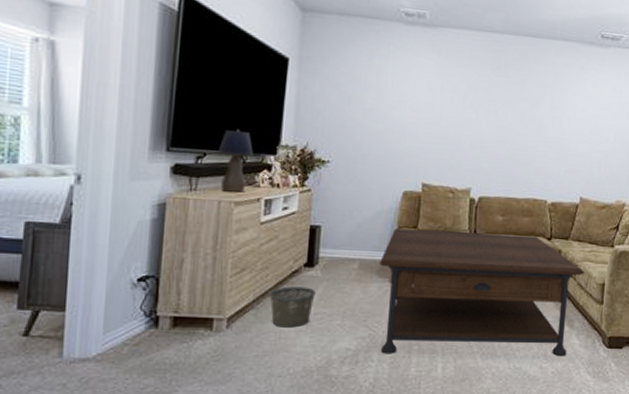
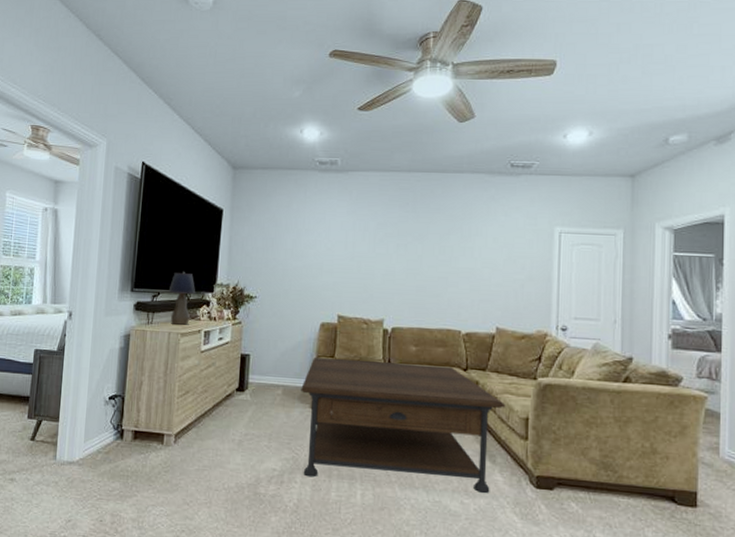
basket: present [269,286,316,328] -> none [208,408,246,446]

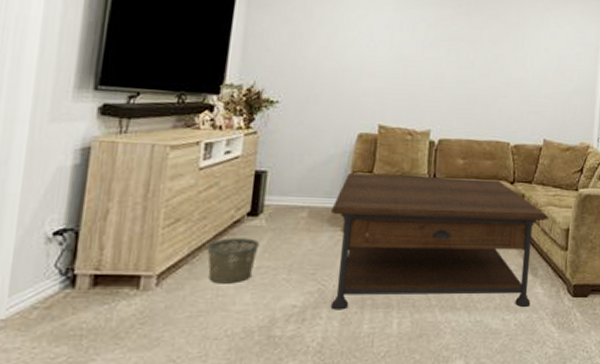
table lamp: present [168,271,196,326] -> none [153,66,195,136]
basket: none [208,408,246,446] -> present [207,238,260,284]

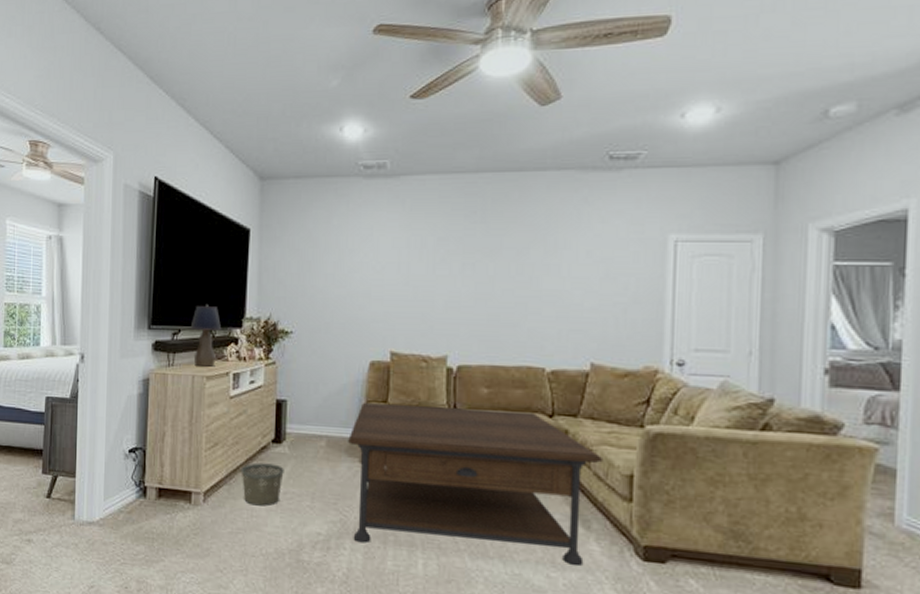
table lamp: none [153,66,195,136] -> present [190,303,222,368]

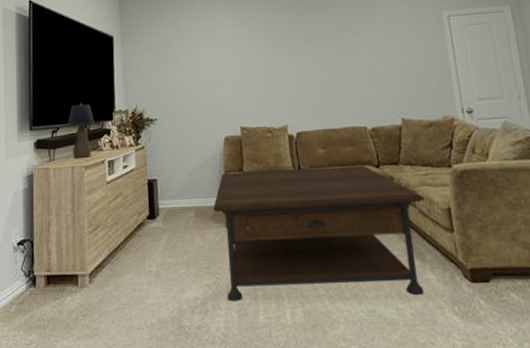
basket: present [241,462,284,506] -> none [121,238,160,280]

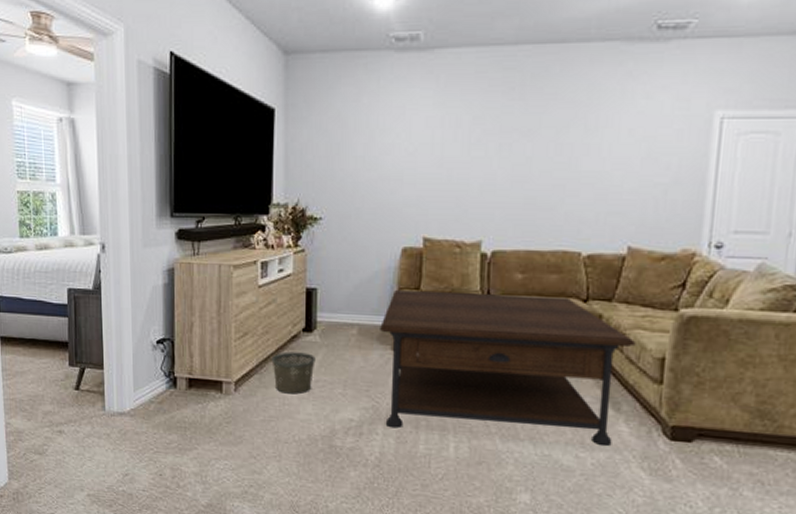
table lamp: present [67,102,96,159] -> none [215,189,248,256]
basket: none [121,238,160,280] -> present [271,351,316,395]

